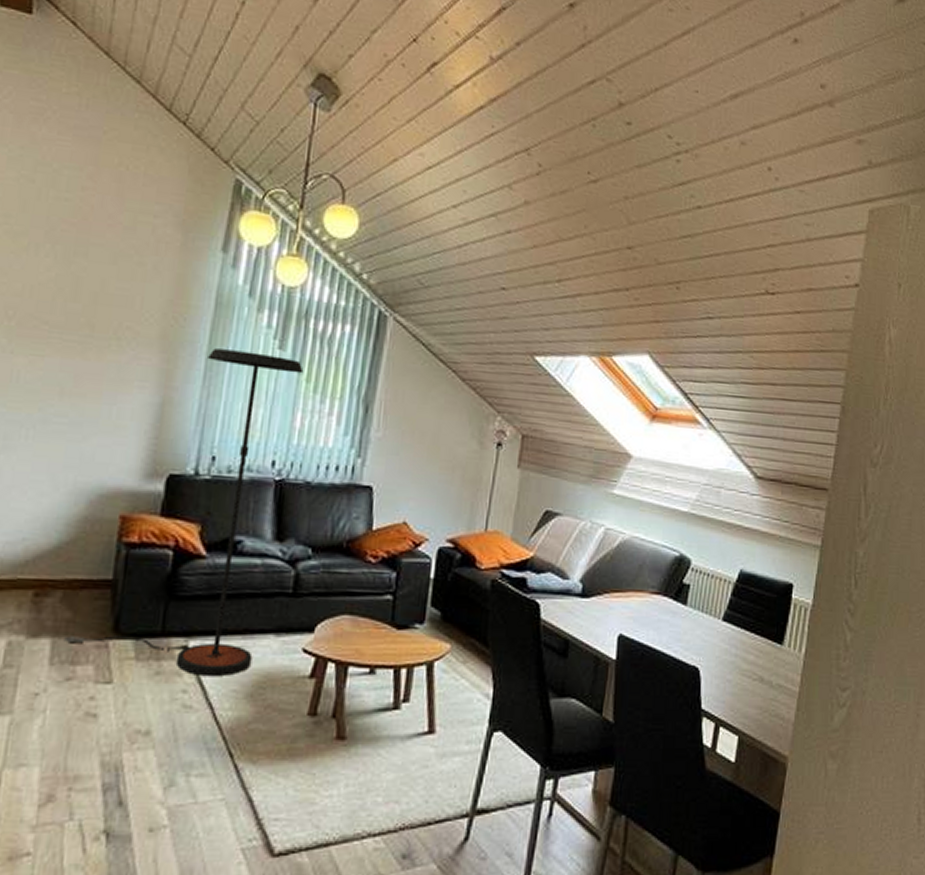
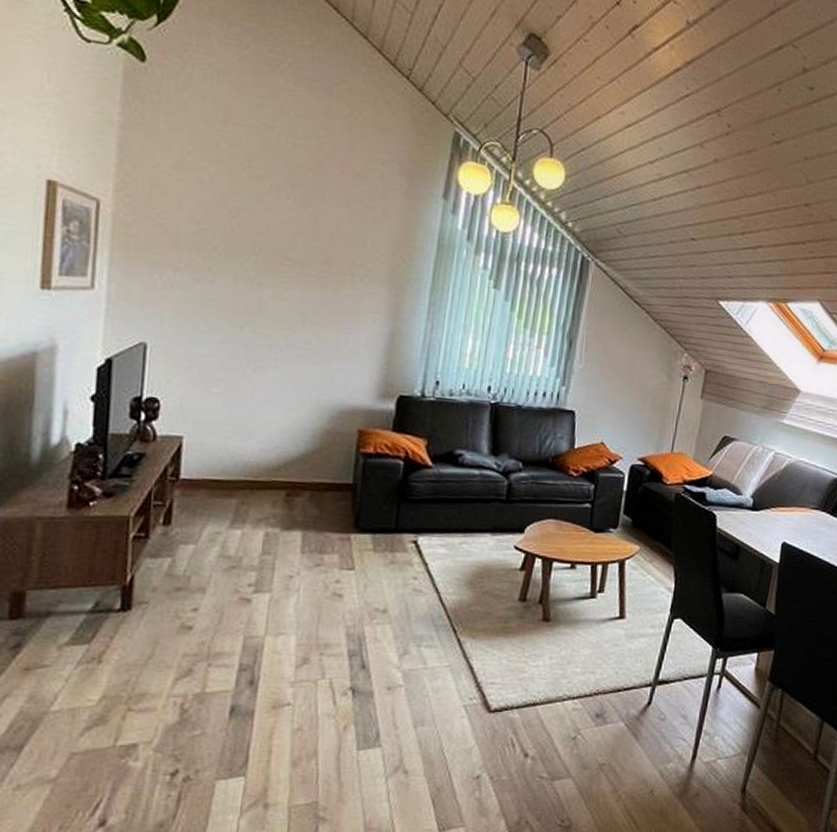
floor lamp: present [63,348,304,676] -> none [312,286,516,567]

